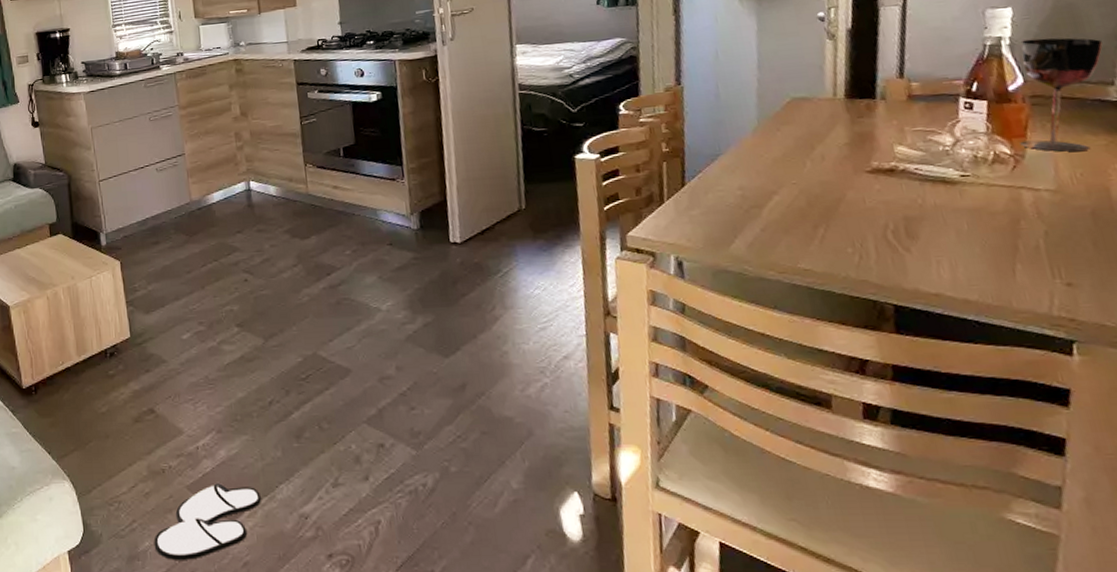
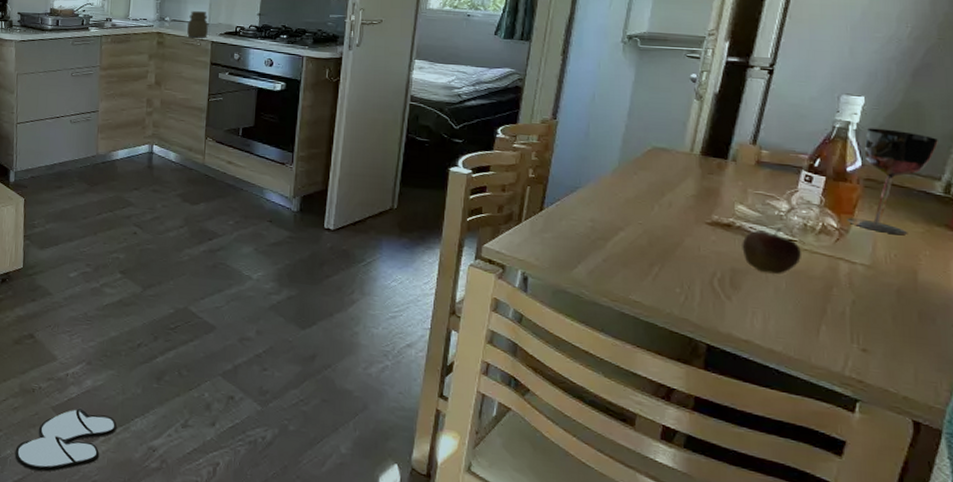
jar: none [265,29,288,59] -> present [187,11,208,38]
fruit: none [909,164,979,217] -> present [742,228,802,275]

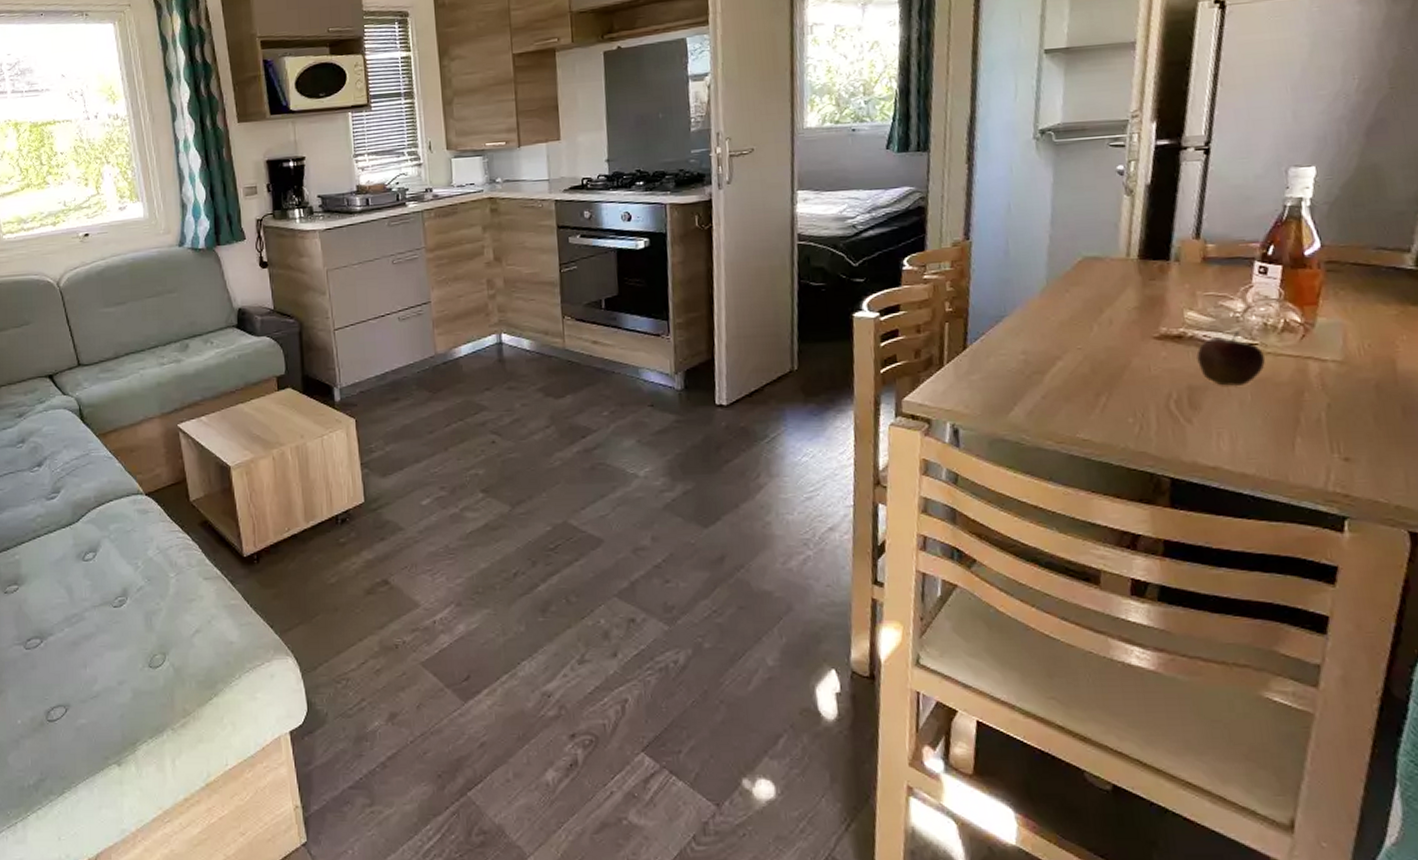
slippers: present [14,408,117,472] -> none [384,659,501,741]
jar: present [187,11,208,38] -> none [524,165,549,199]
wineglass: present [847,128,938,235] -> none [1311,200,1403,322]

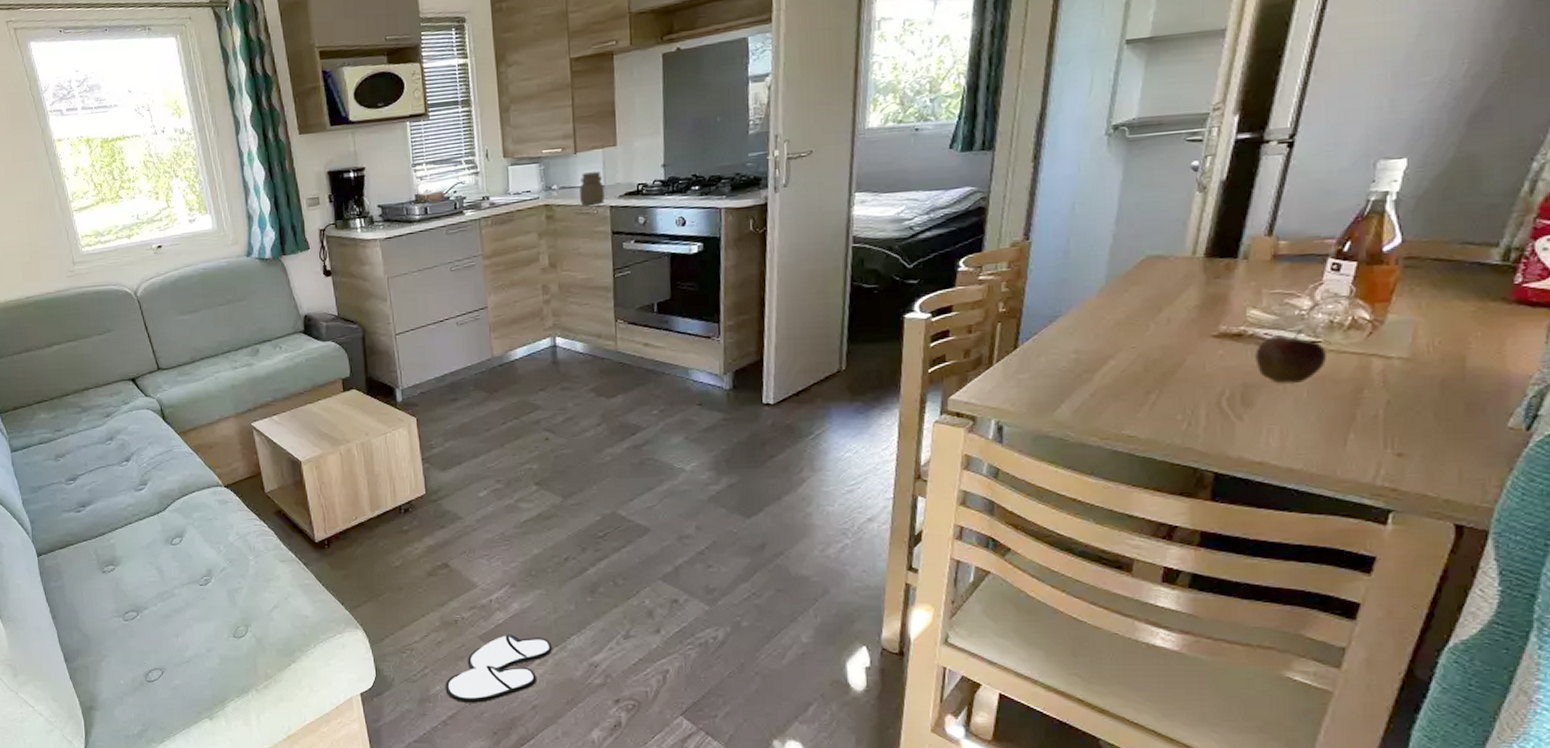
slippers: none [384,659,501,741] -> present [445,634,552,703]
jar: none [524,165,549,199] -> present [579,172,605,205]

